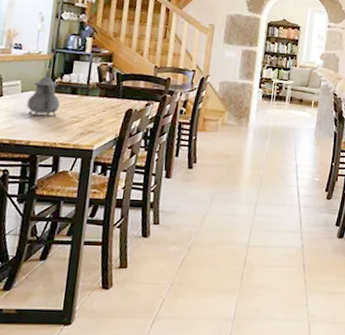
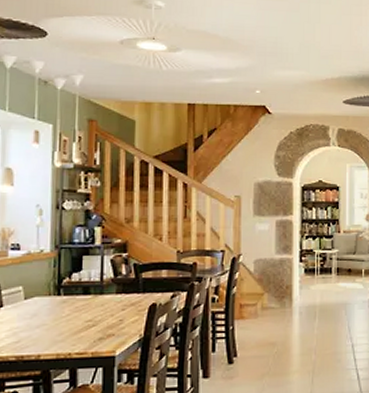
teapot: present [26,70,60,117] -> none [32,271,71,326]

